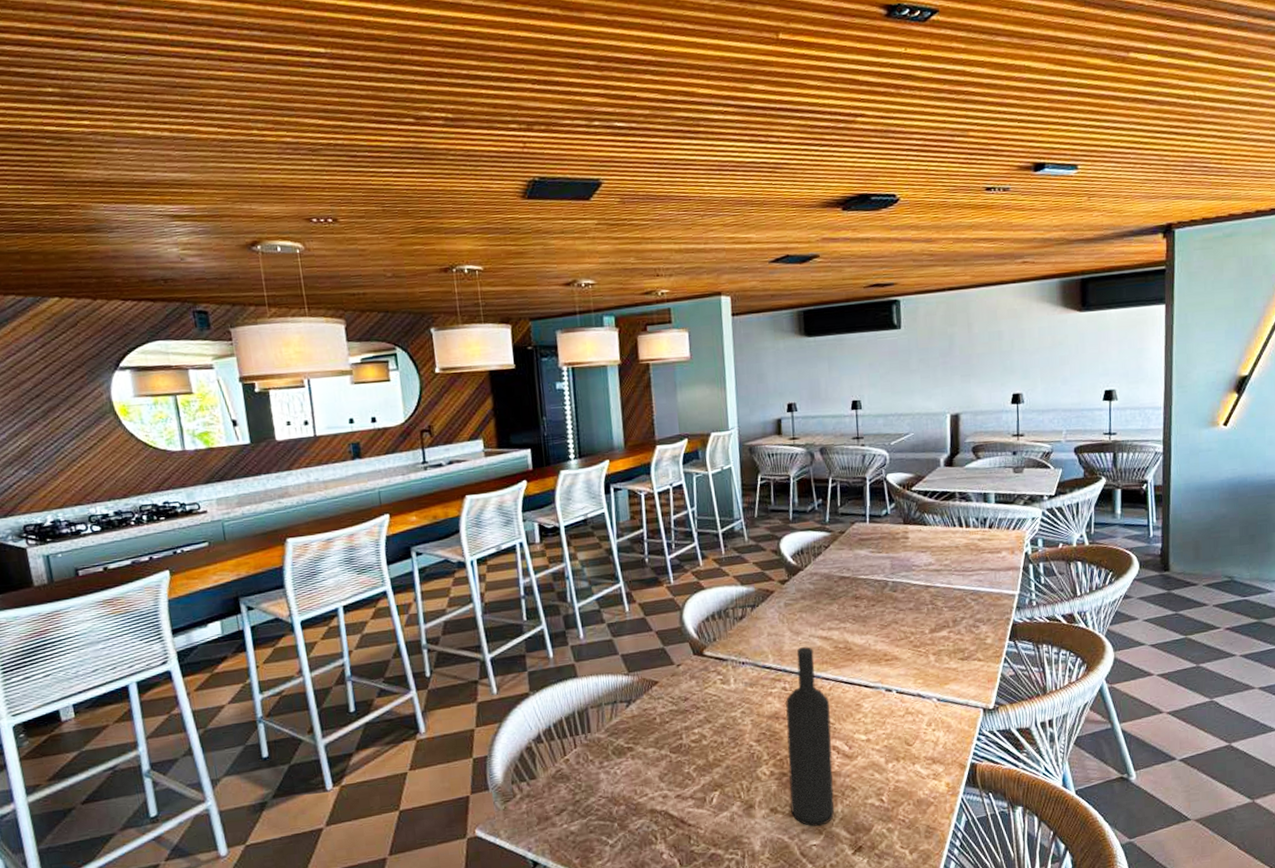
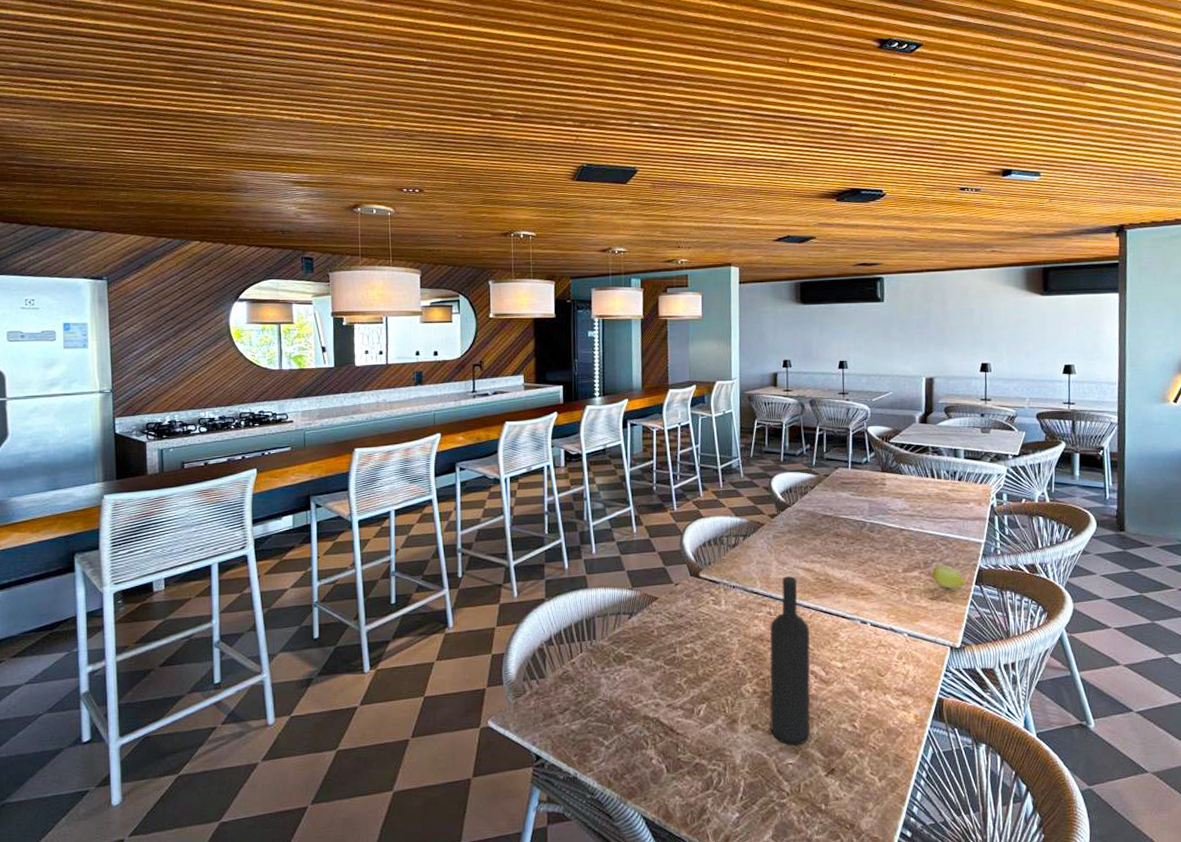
fruit: none [961,621,998,647] -> present [931,564,965,589]

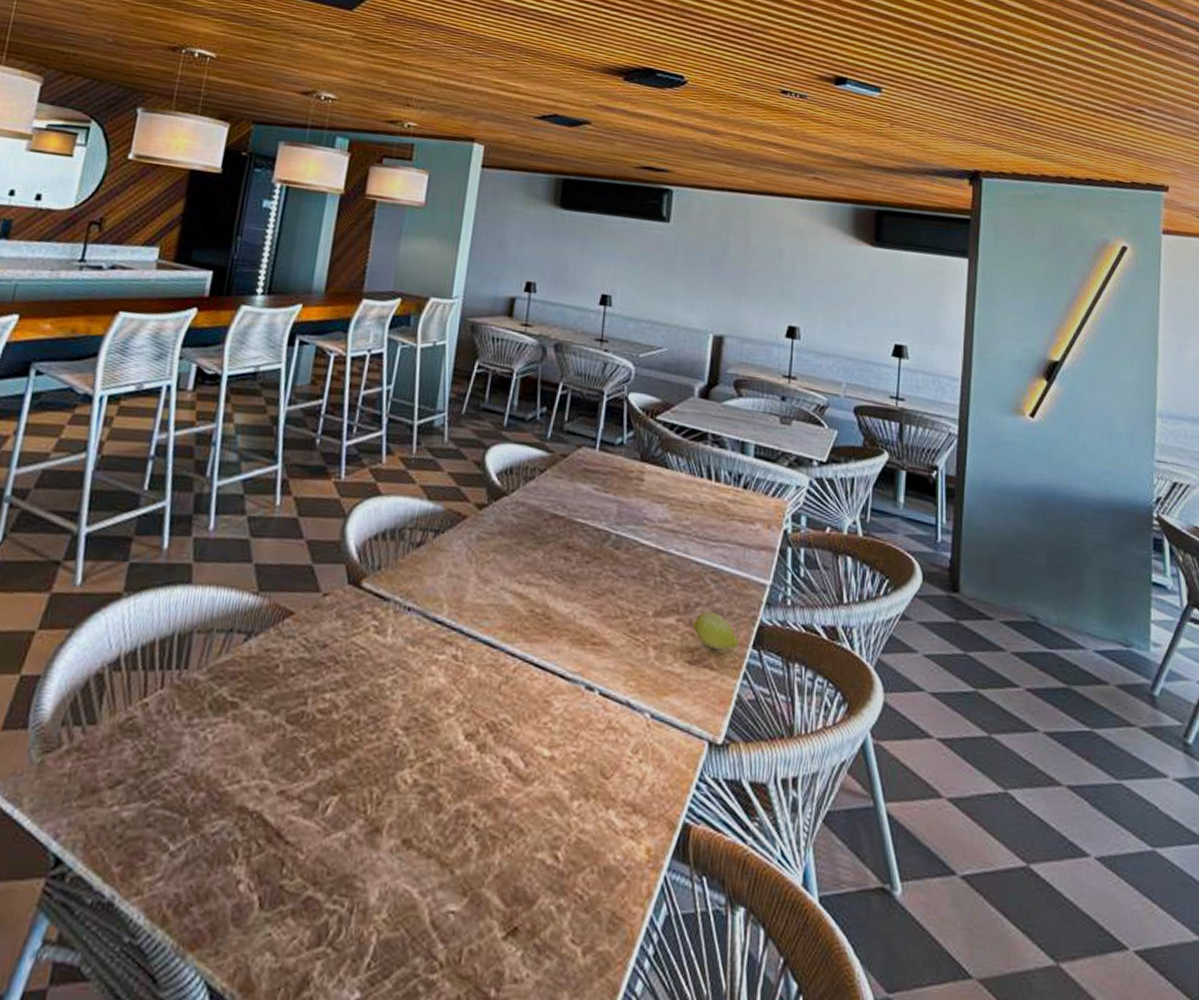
wine bottle: present [769,576,810,746] -> none [430,602,511,882]

